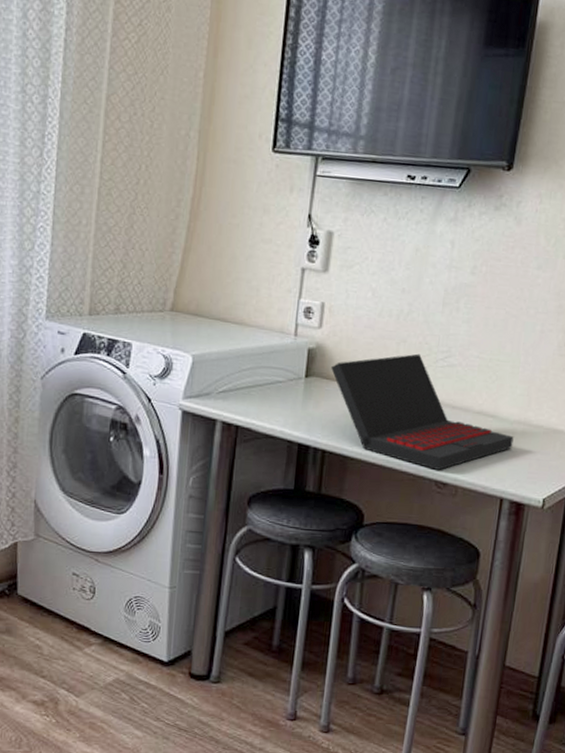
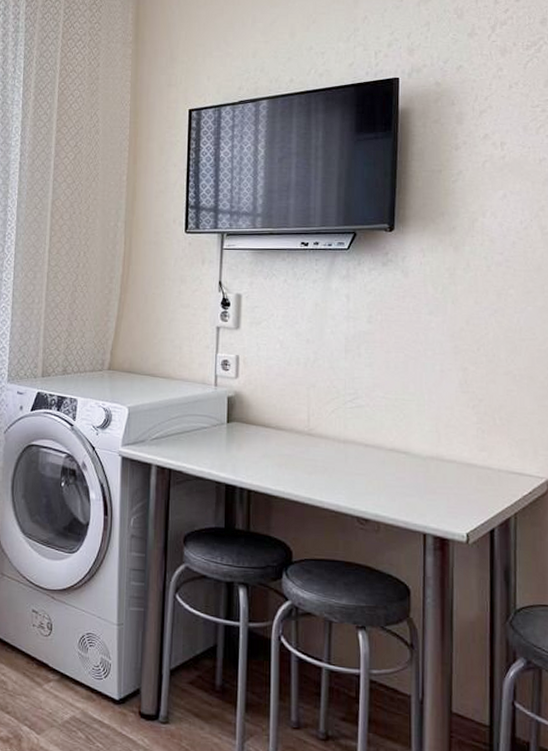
laptop: present [331,353,514,470] -> none [250,397,429,507]

